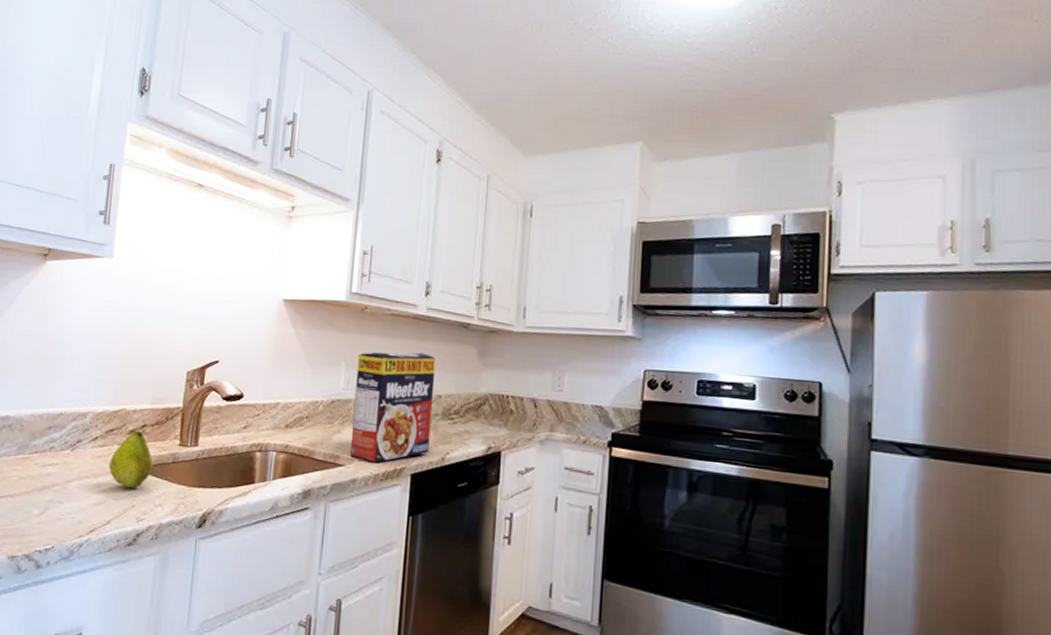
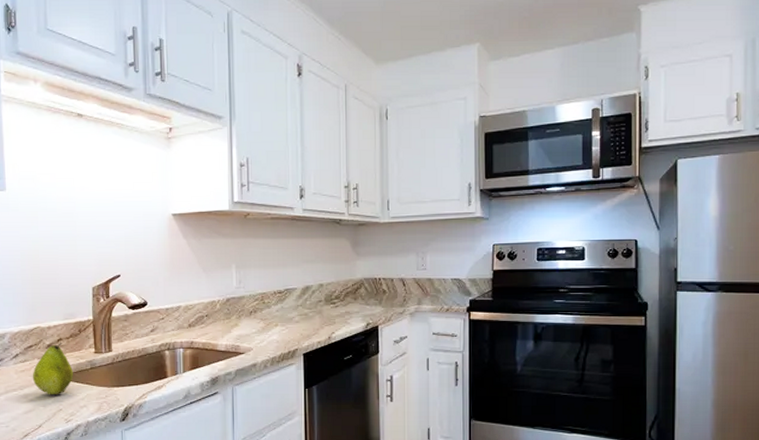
cereal box: present [350,352,437,463] -> none [246,249,317,348]

